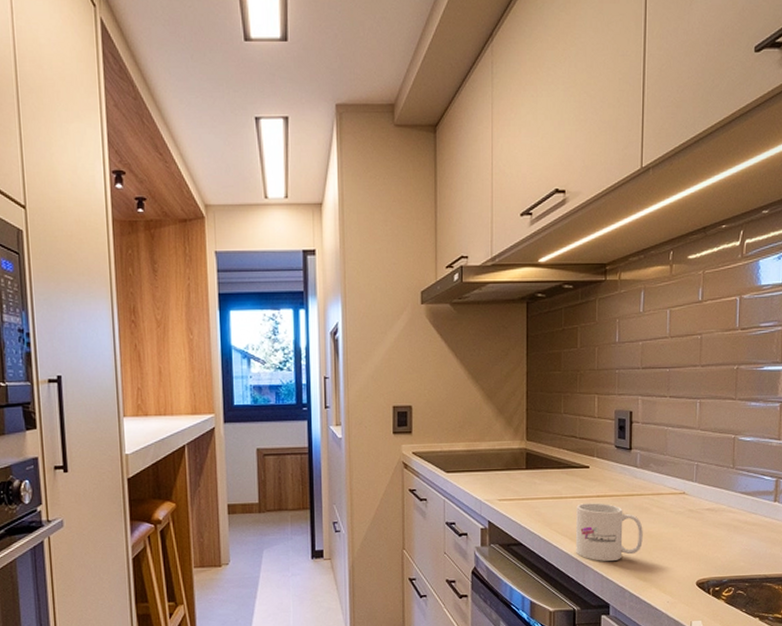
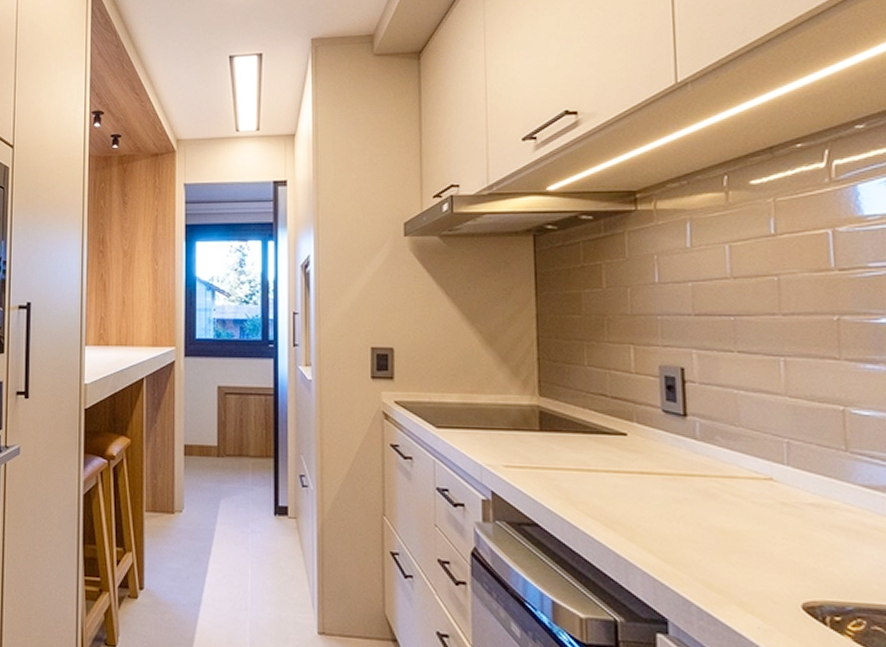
mug: present [576,503,643,562] -> none [611,480,713,562]

